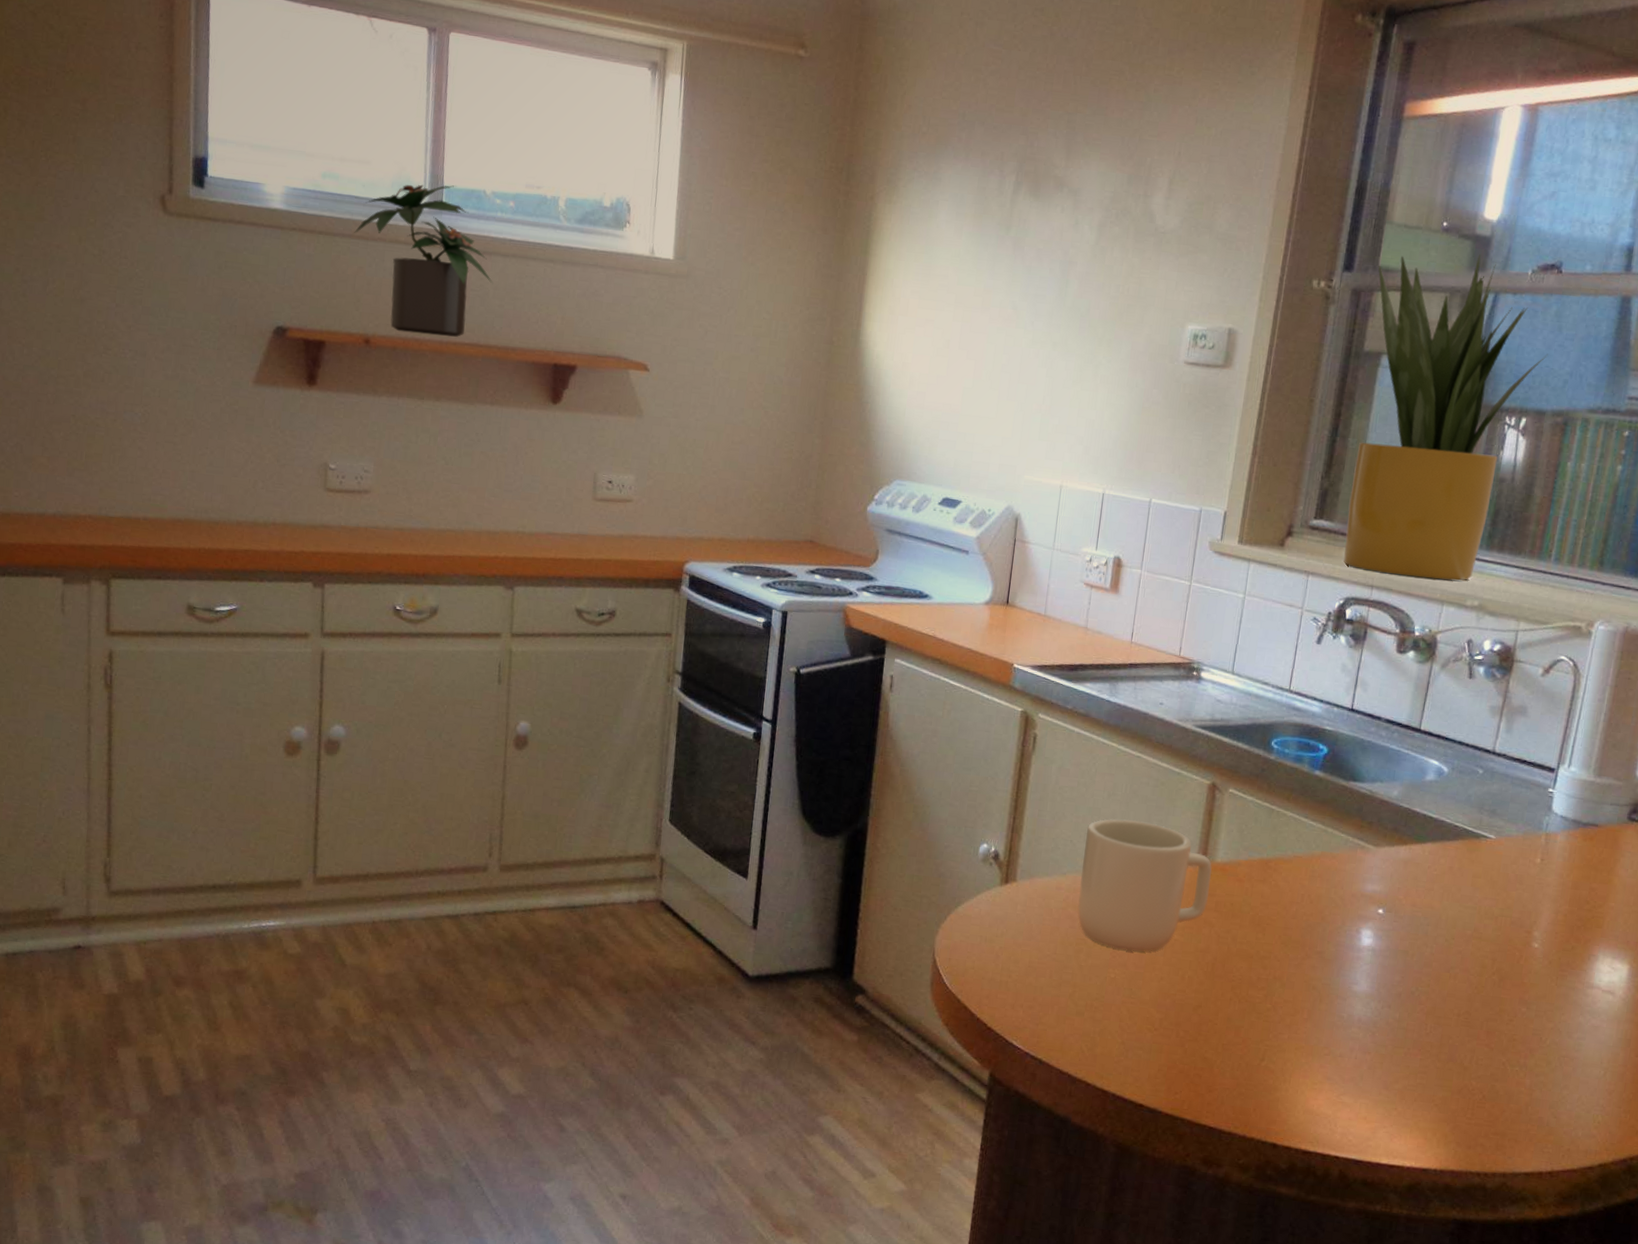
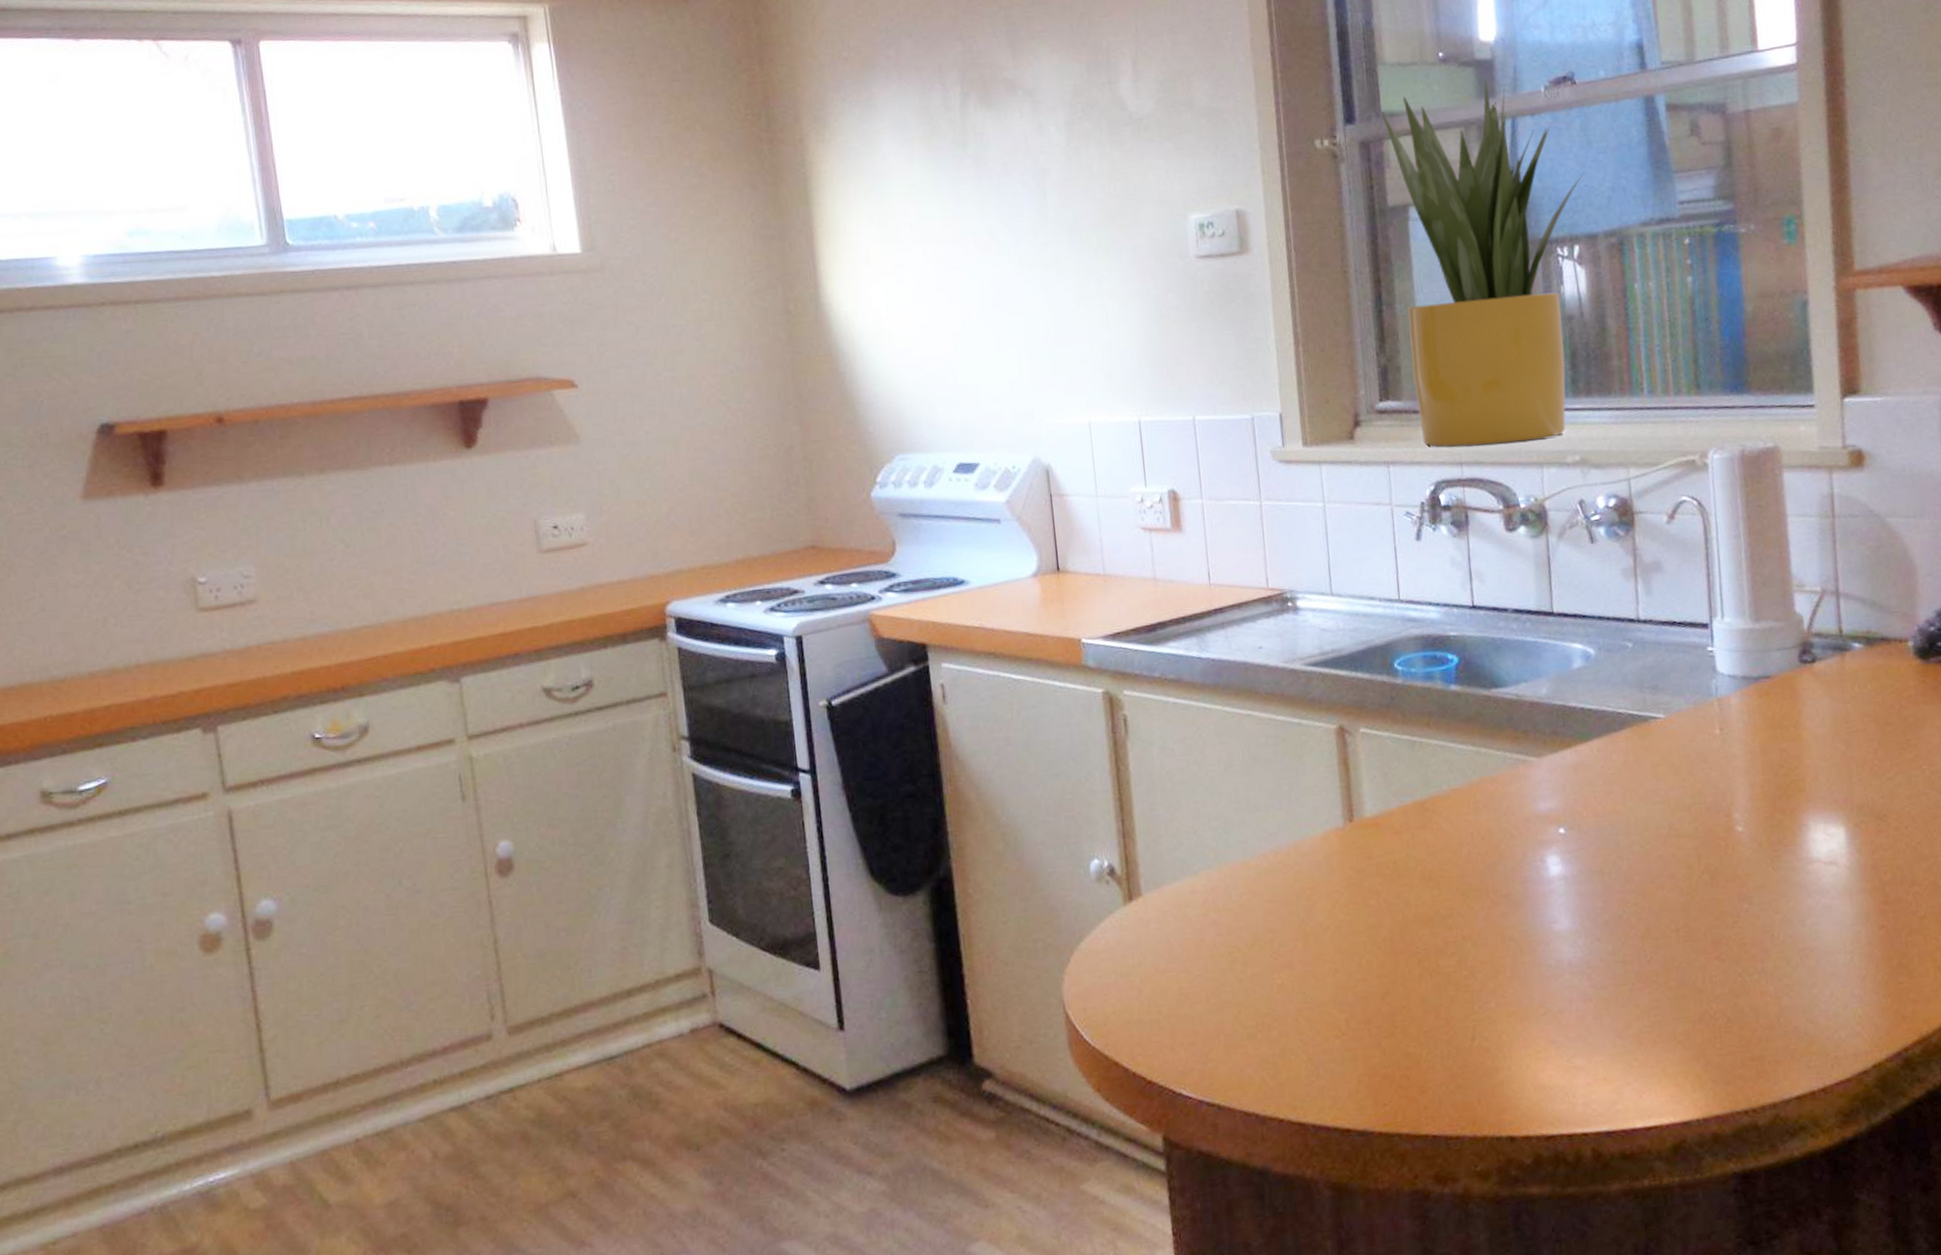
potted plant: present [354,184,492,337] -> none [180,216,365,401]
mug: present [1077,818,1212,952] -> none [1209,788,1368,949]

